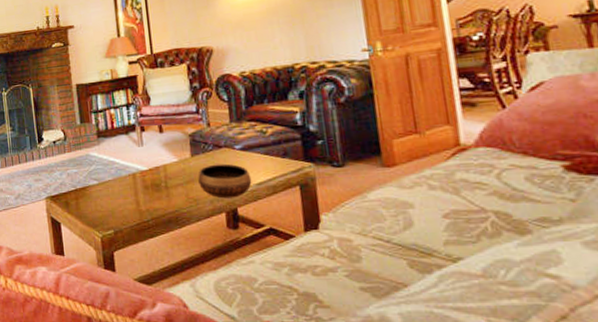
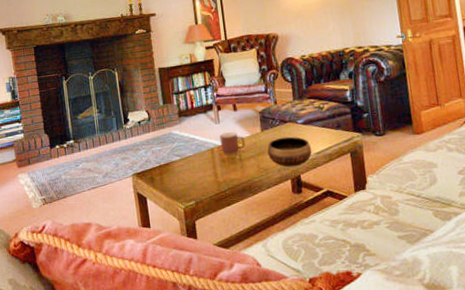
mug: none [142,156,172,181] -> present [219,132,246,155]

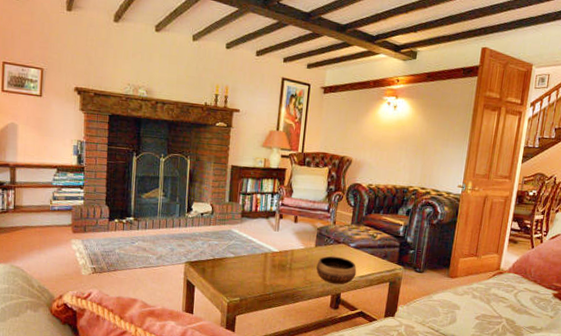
mug: present [219,132,246,155] -> none [274,241,298,263]

